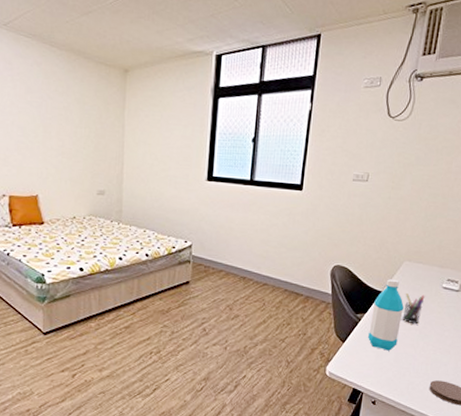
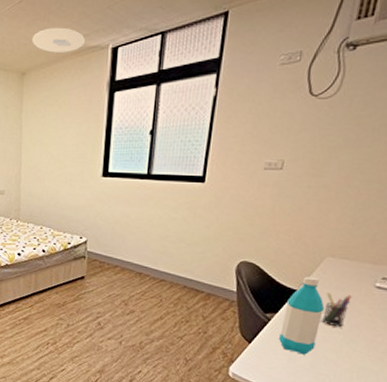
ceiling light: none [135,27,191,55] -> present [32,27,86,53]

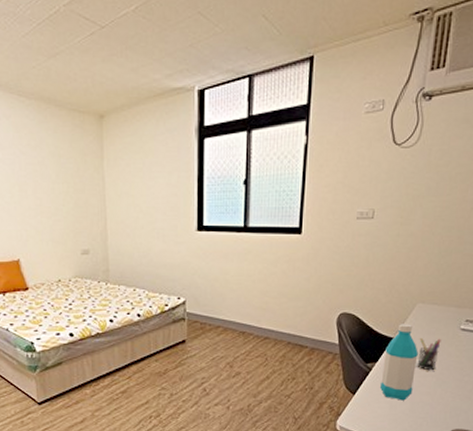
ceiling light: present [32,27,86,53] -> none [108,65,169,94]

